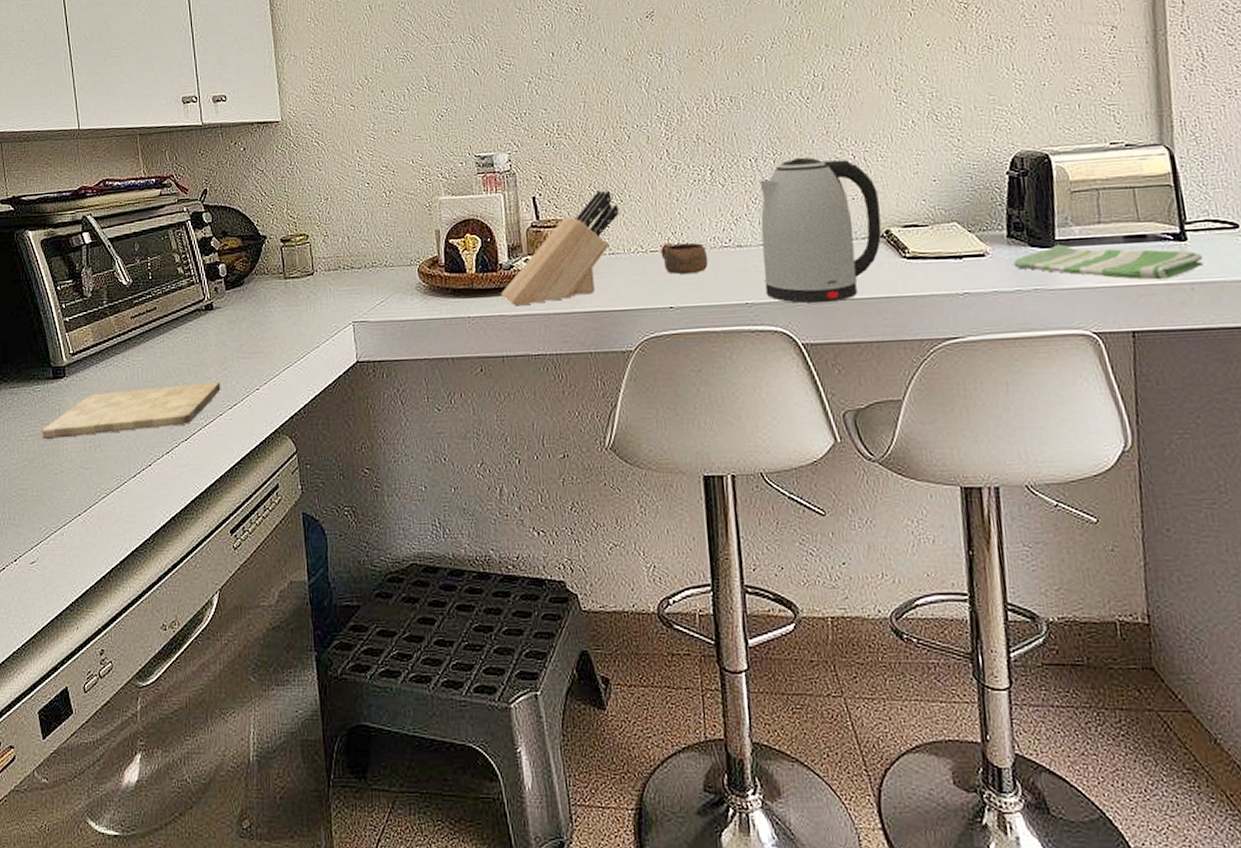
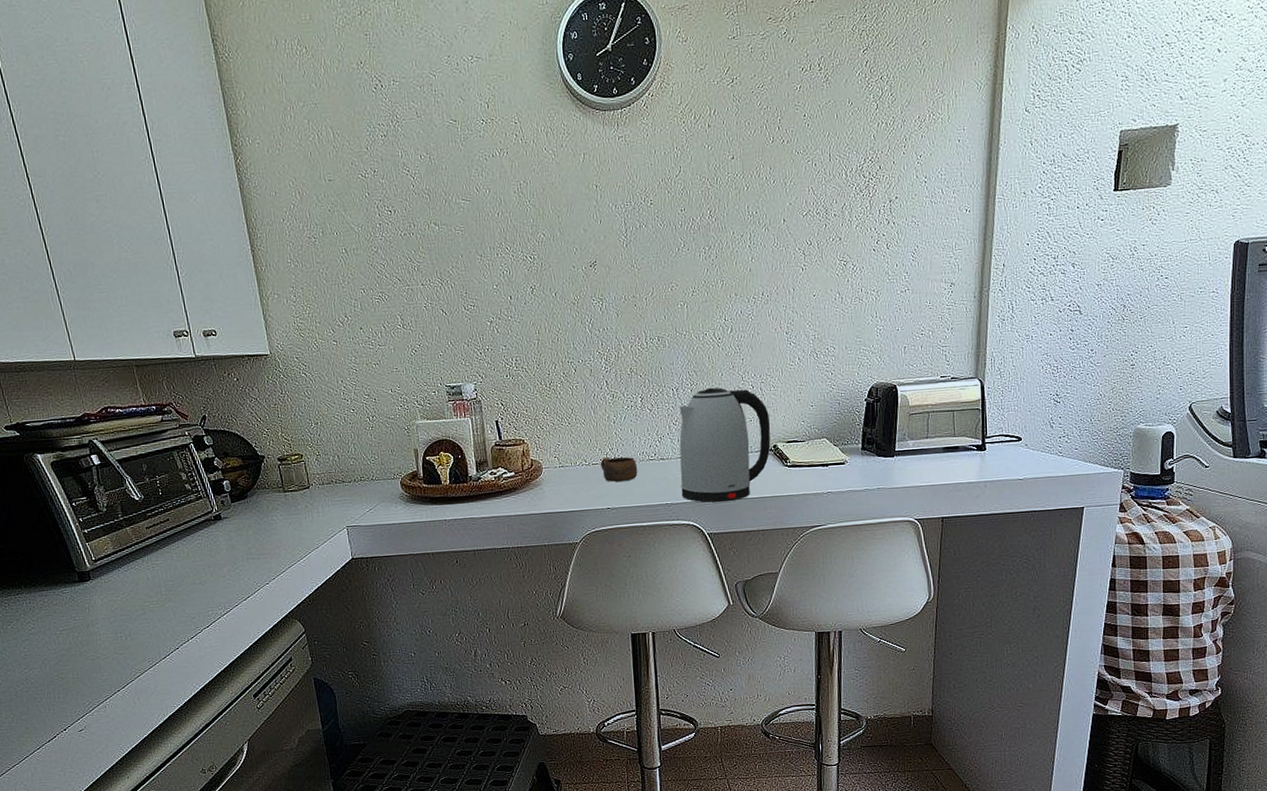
cutting board: present [42,382,221,440] -> none [74,579,235,633]
knife block: present [500,190,619,306] -> none [471,415,567,510]
dish towel: present [1013,244,1204,280] -> none [864,454,995,480]

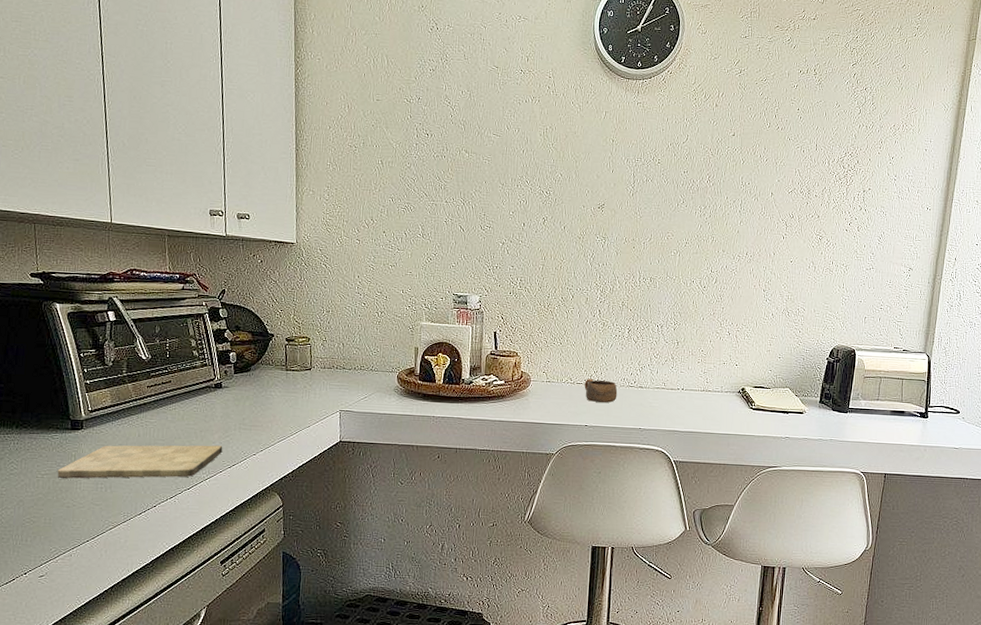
cutting board: none [74,579,235,633] -> present [57,445,223,479]
kettle: present [679,387,771,503] -> none [654,328,741,434]

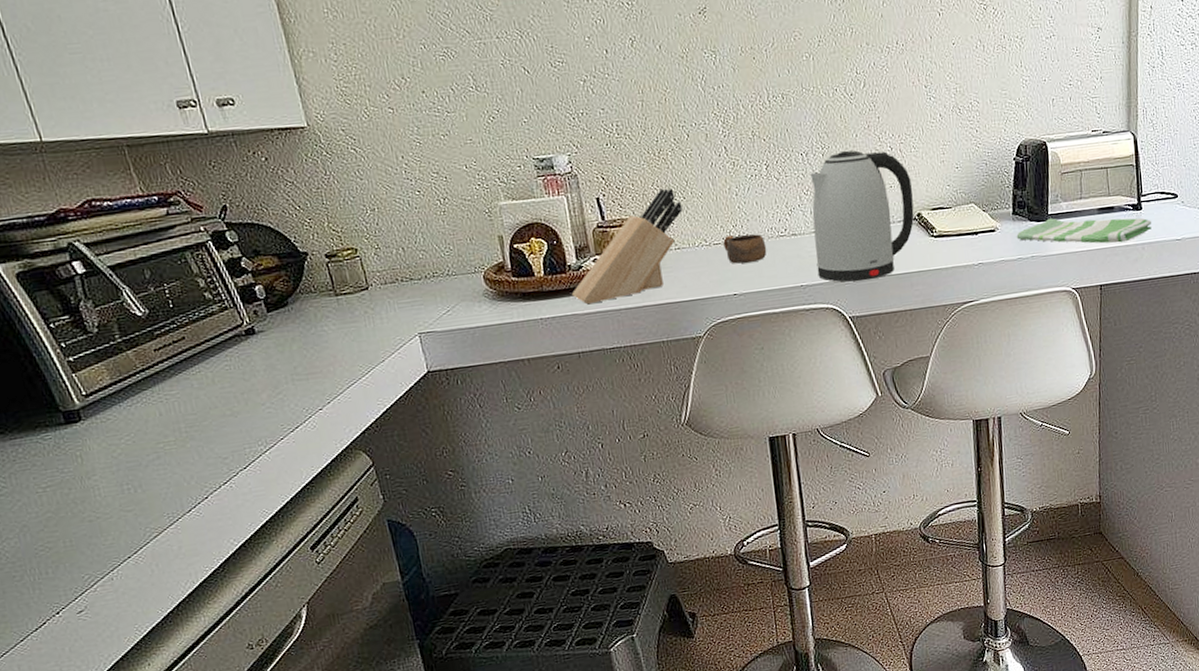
cutting board: present [57,445,223,479] -> none [62,406,278,488]
knife block: none [460,333,558,412] -> present [571,188,683,305]
kettle: none [654,328,741,434] -> present [810,150,915,282]
dish towel: none [820,411,936,442] -> present [1016,217,1152,244]

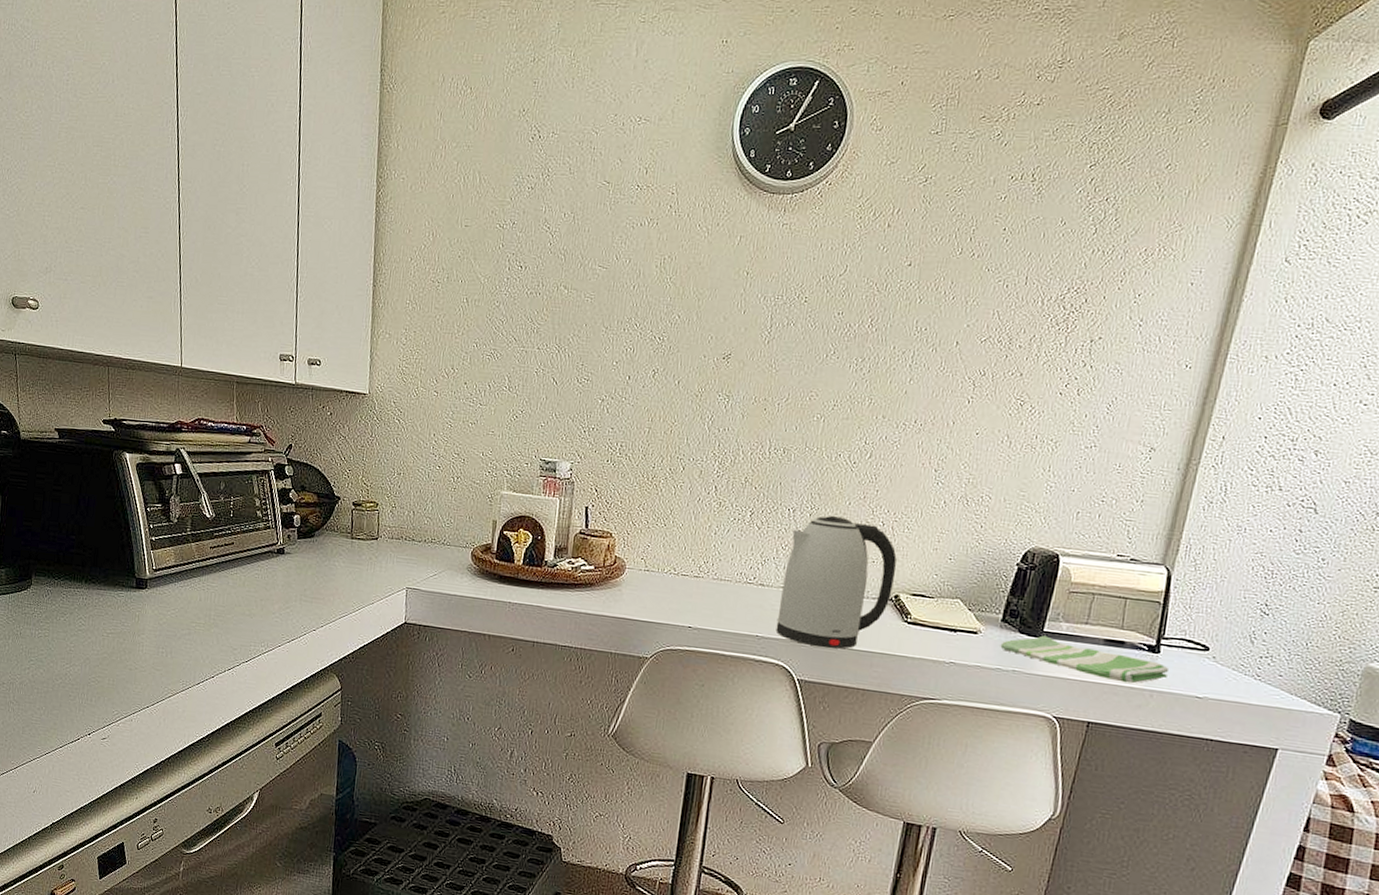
knife block: present [571,188,683,305] -> none [541,511,662,603]
cup: present [723,234,767,264] -> none [690,570,732,601]

